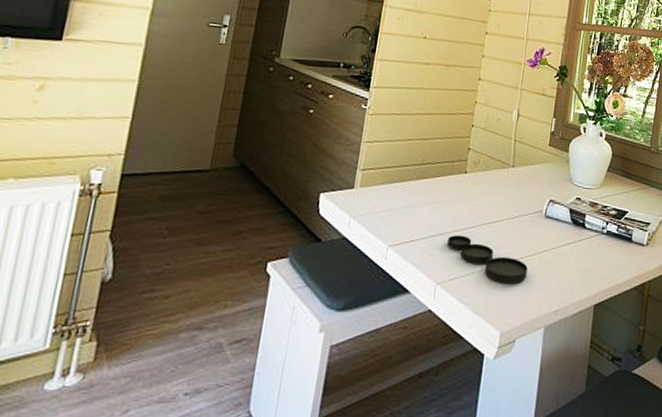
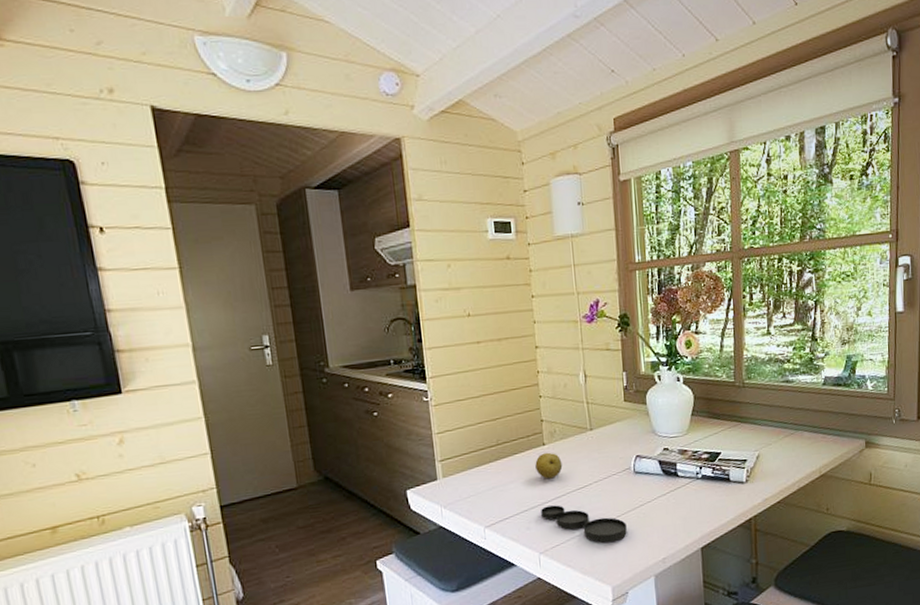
fruit: none [452,180,480,208] -> present [535,452,563,479]

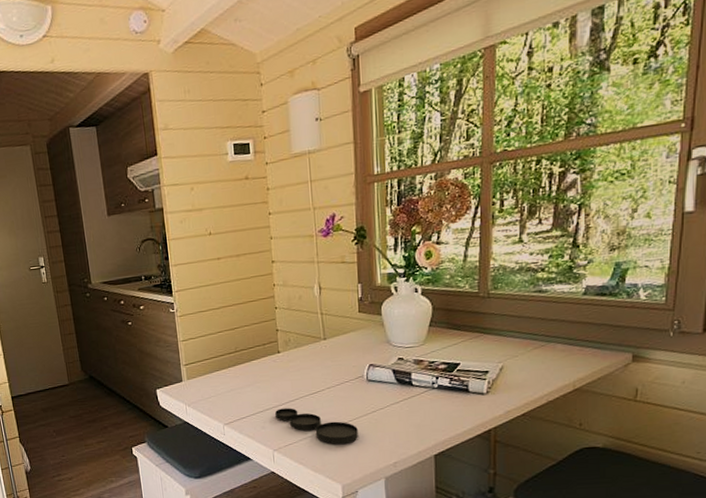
fruit: present [535,452,563,479] -> none [270,359,297,384]

